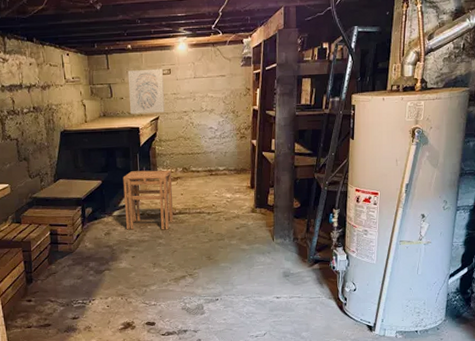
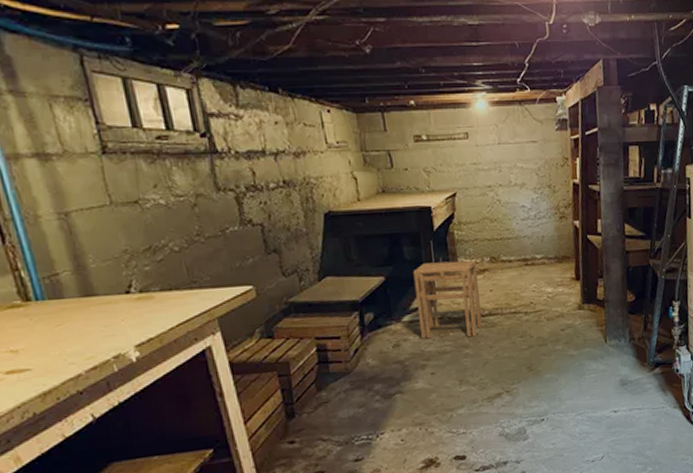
wall art: present [127,68,165,114] -> none [411,131,463,189]

